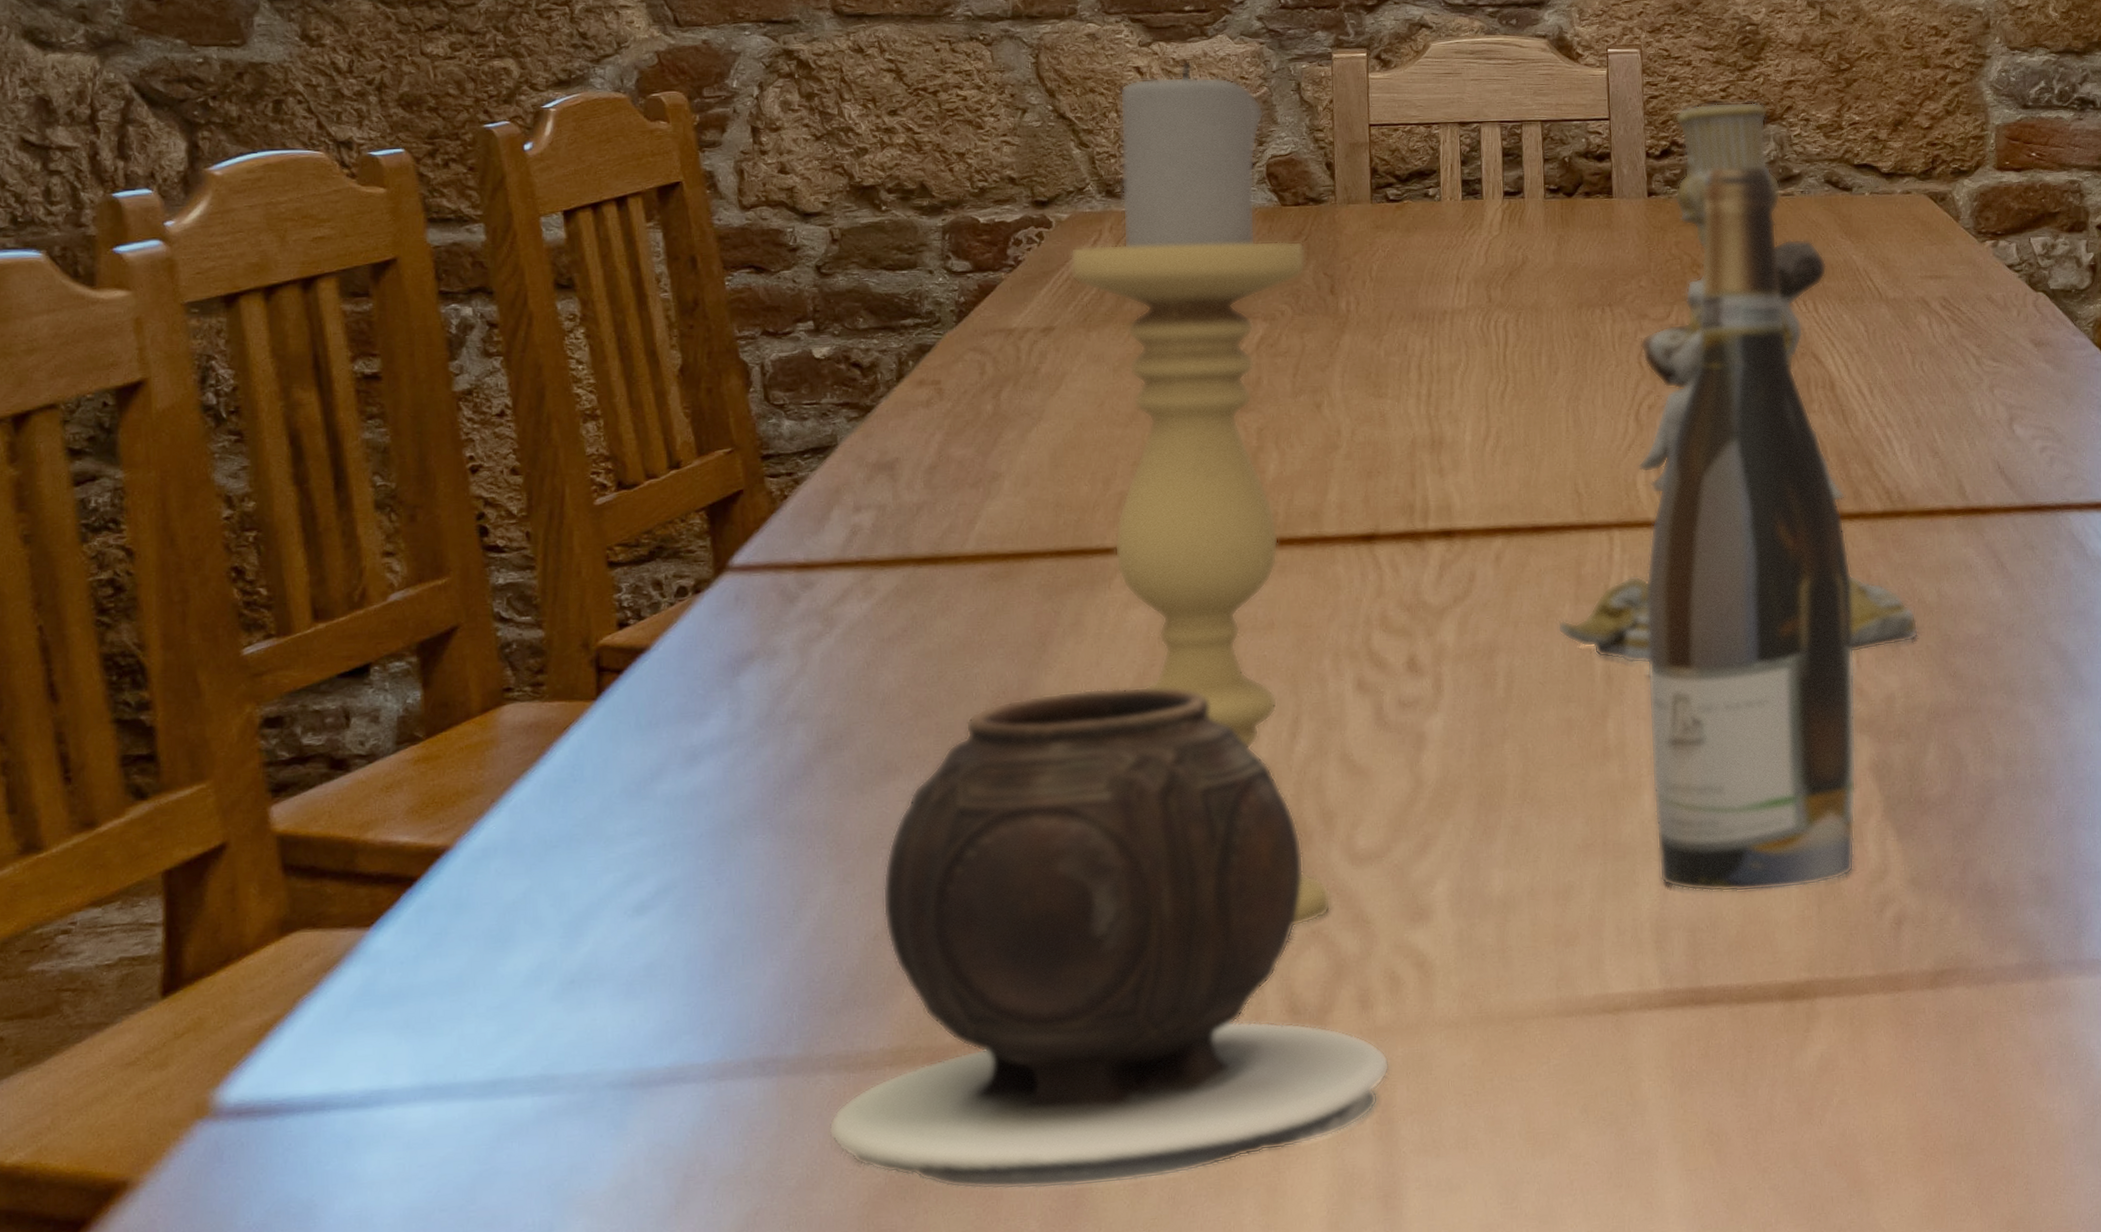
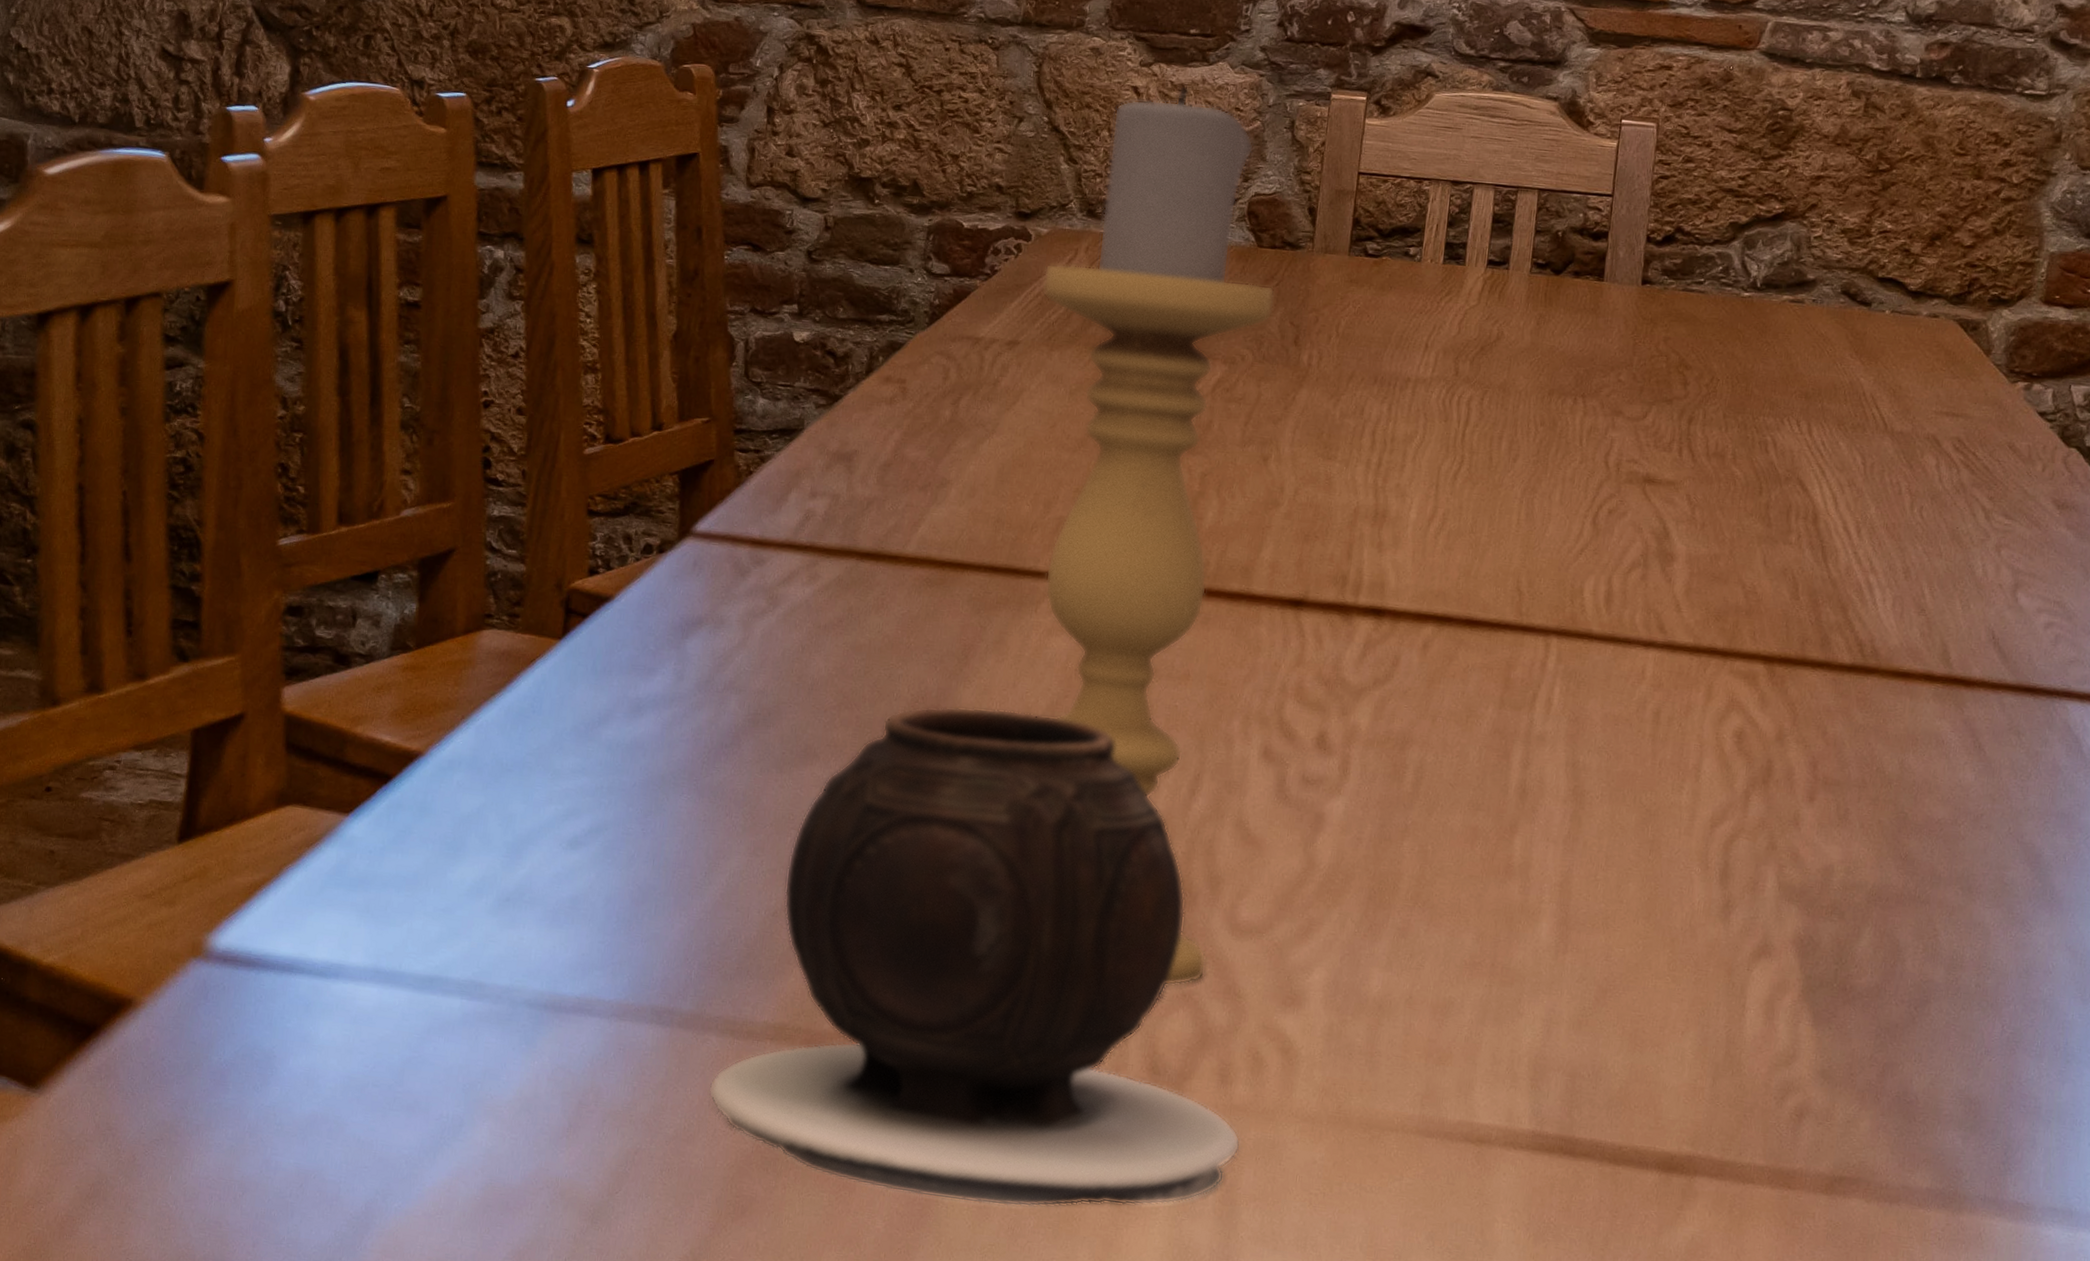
candlestick: present [1557,102,1919,665] -> none [1476,191,1873,815]
wine bottle: present [1646,166,1857,892] -> none [1546,262,1806,1055]

